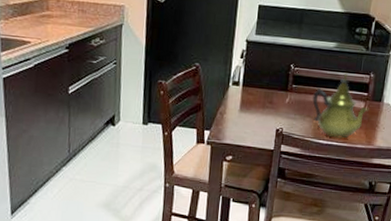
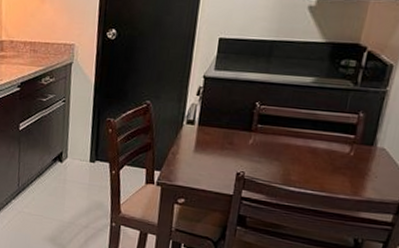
teapot: present [311,73,369,139] -> none [281,111,357,187]

